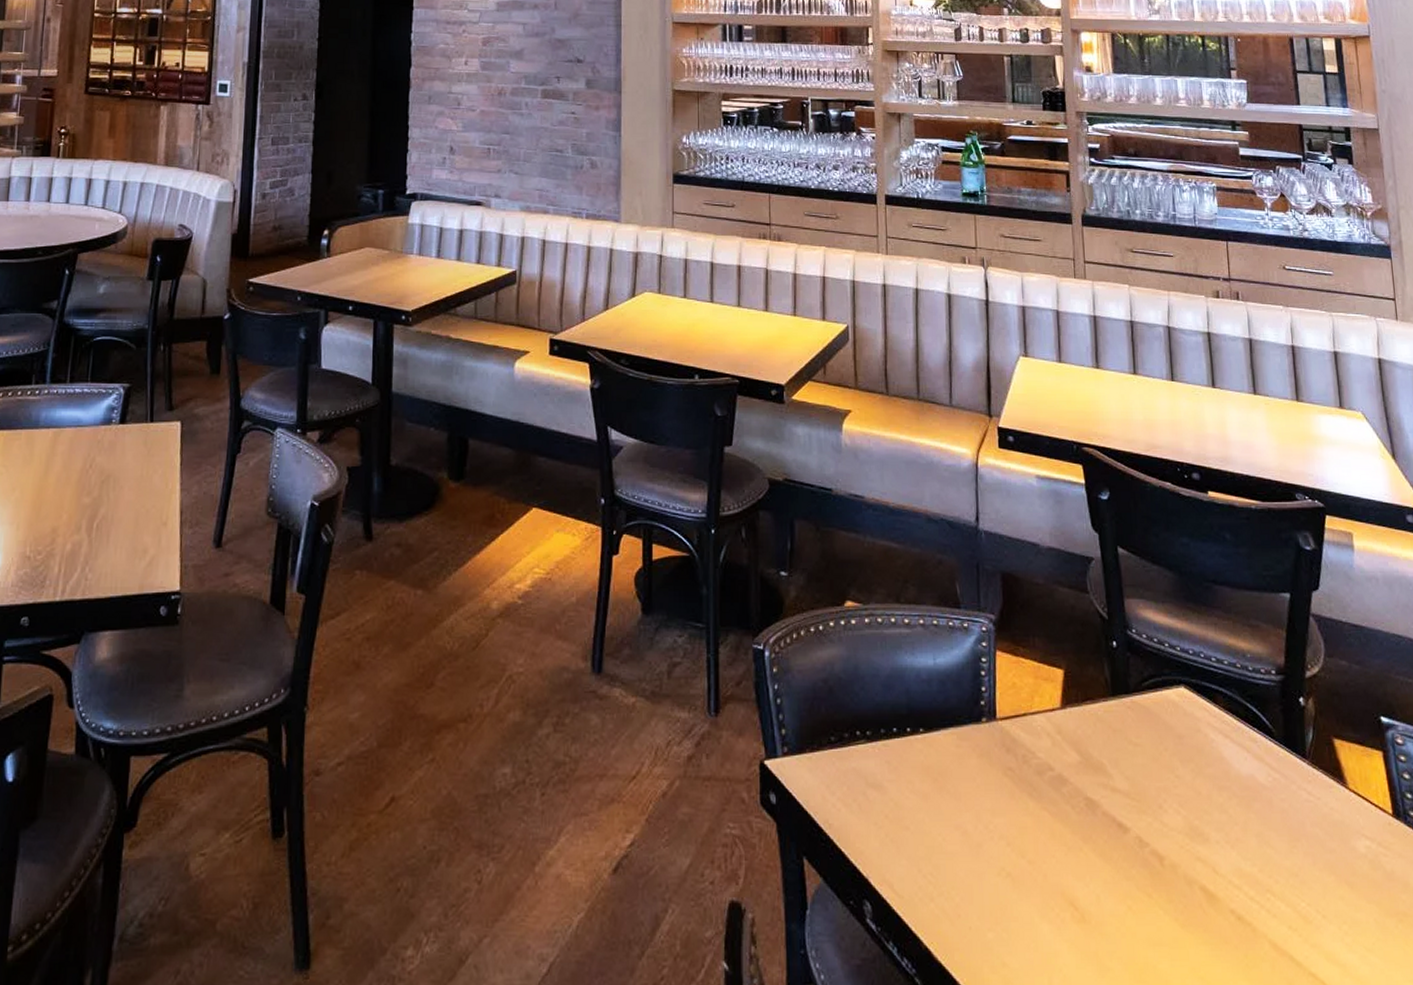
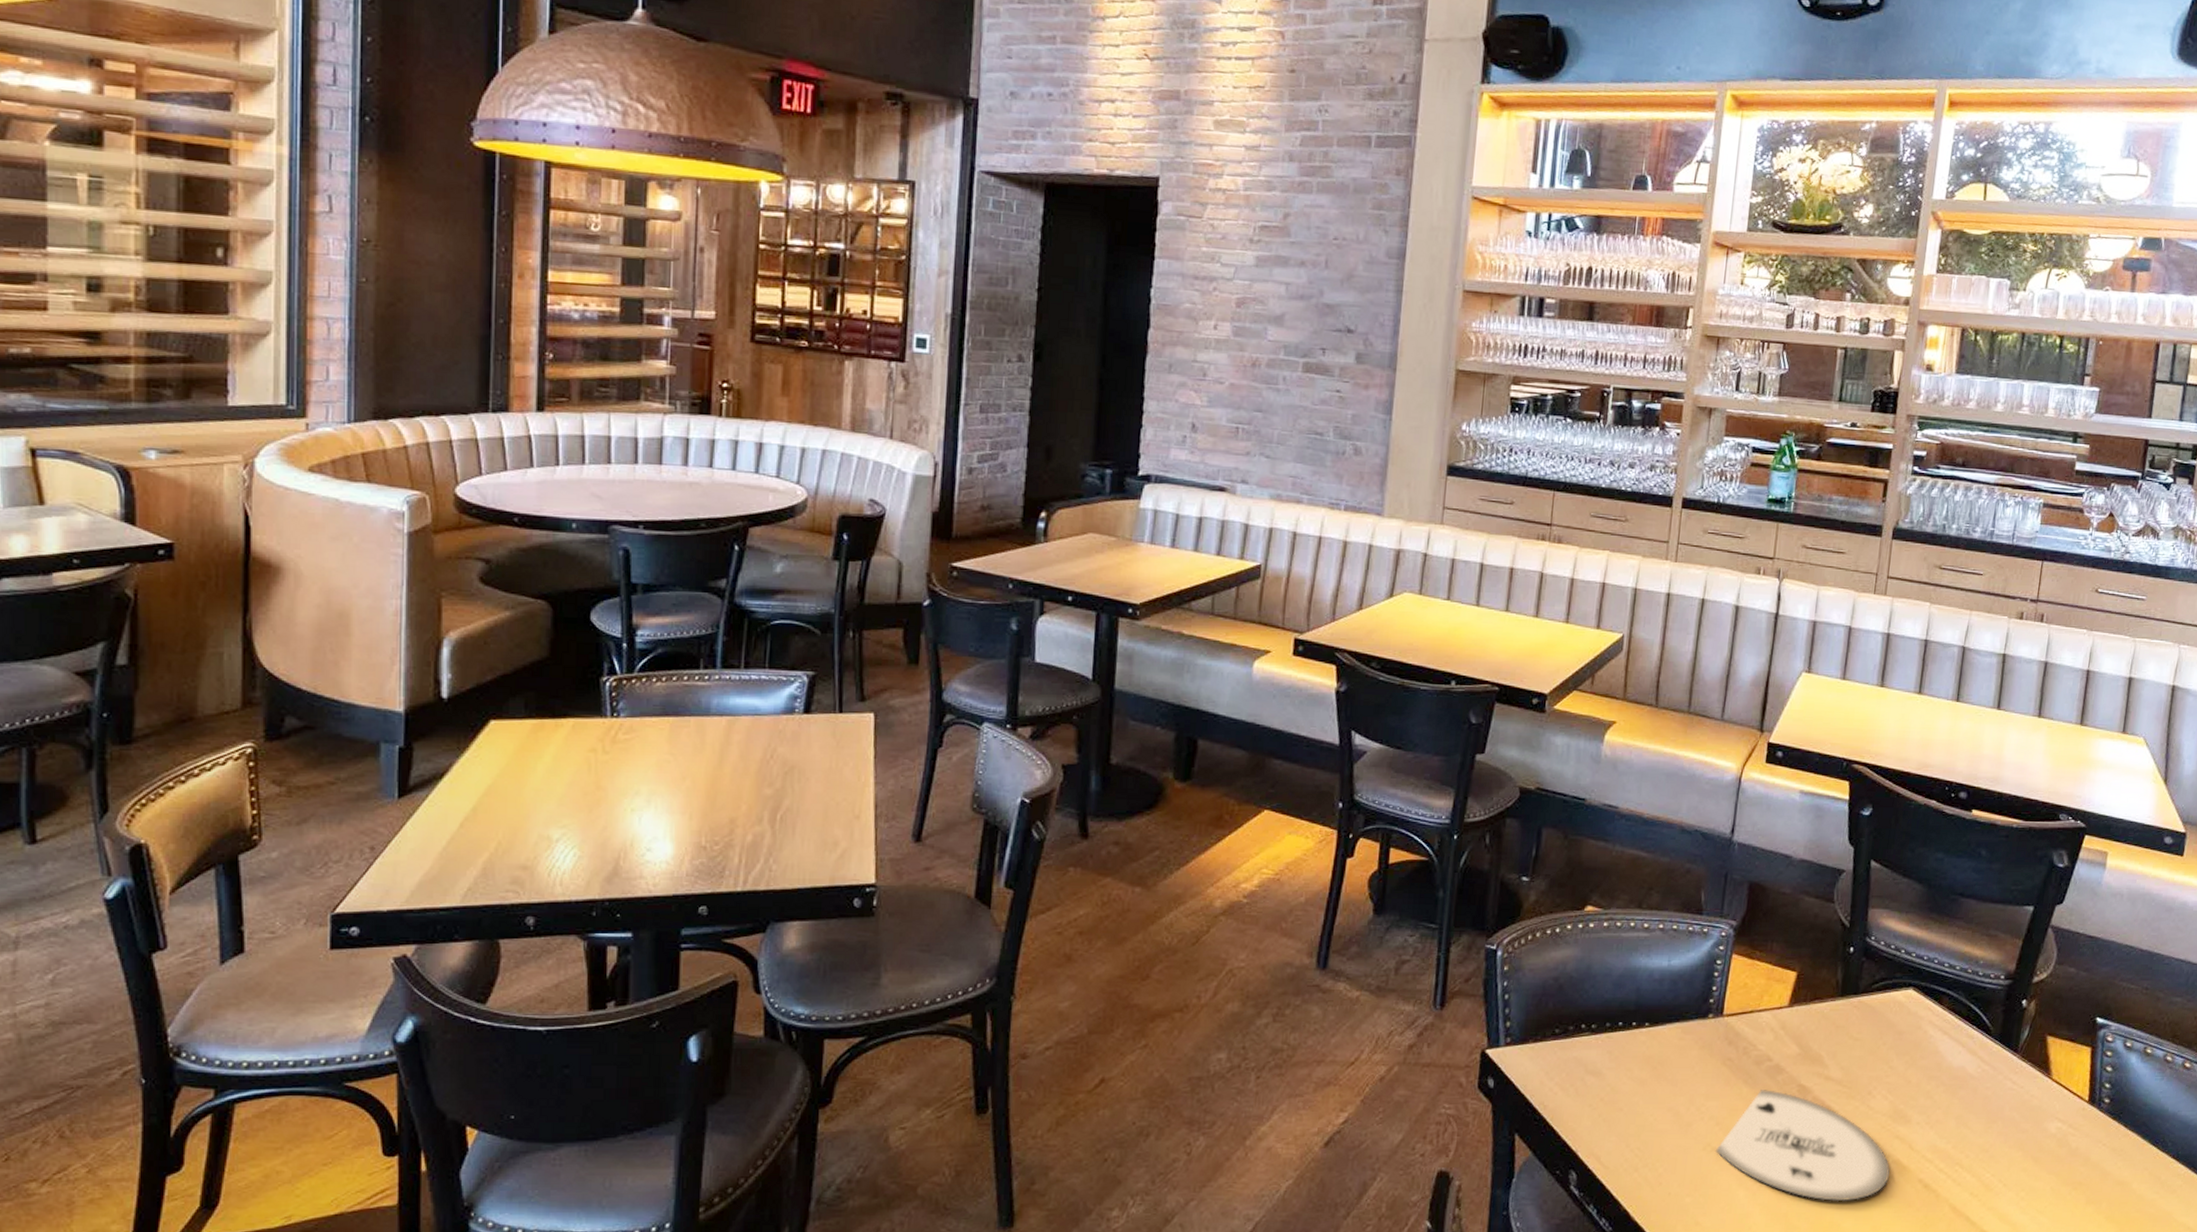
plate: none [1010,804,1198,938] -> present [1715,1090,1890,1202]

